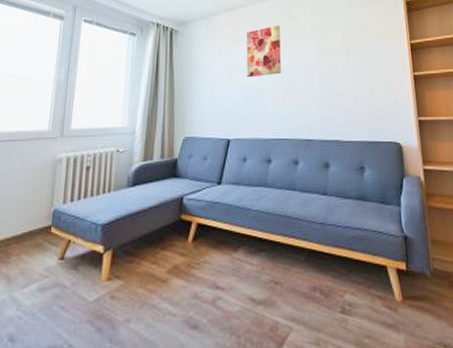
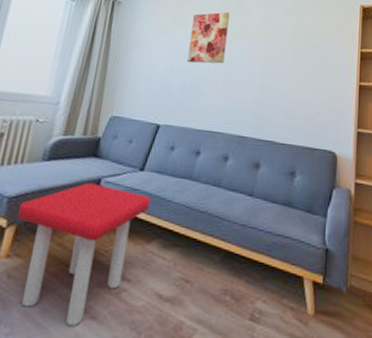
stool: none [113,202,231,338] -> present [18,182,151,327]

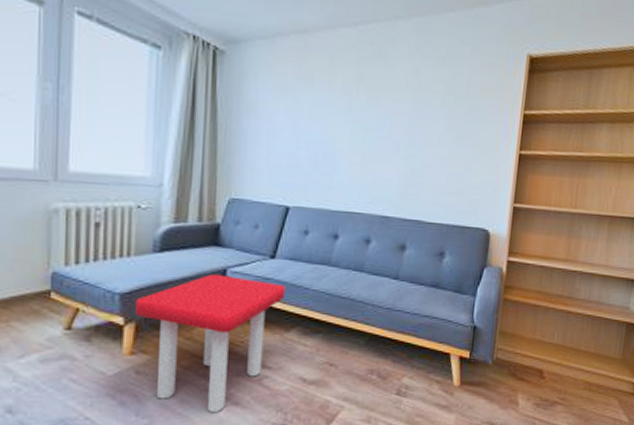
wall art: present [186,12,230,64] -> none [316,64,367,132]

